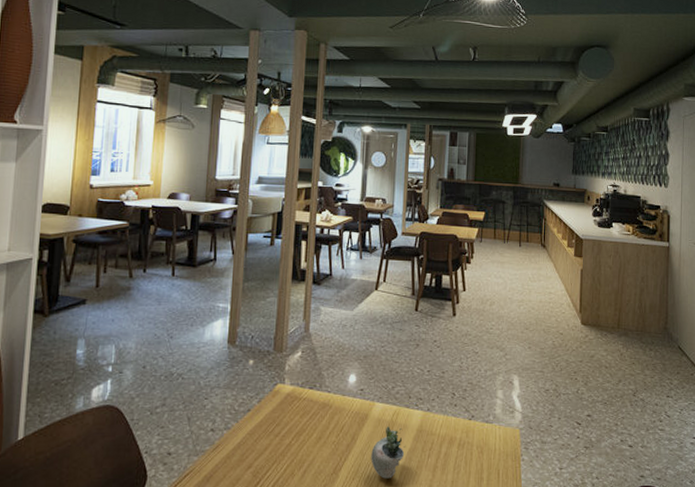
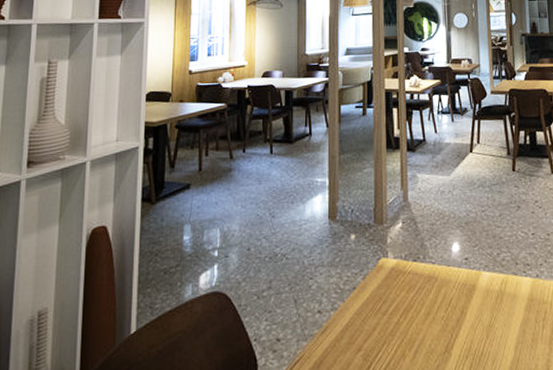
succulent plant: present [371,402,416,479] -> none [482,268,524,355]

